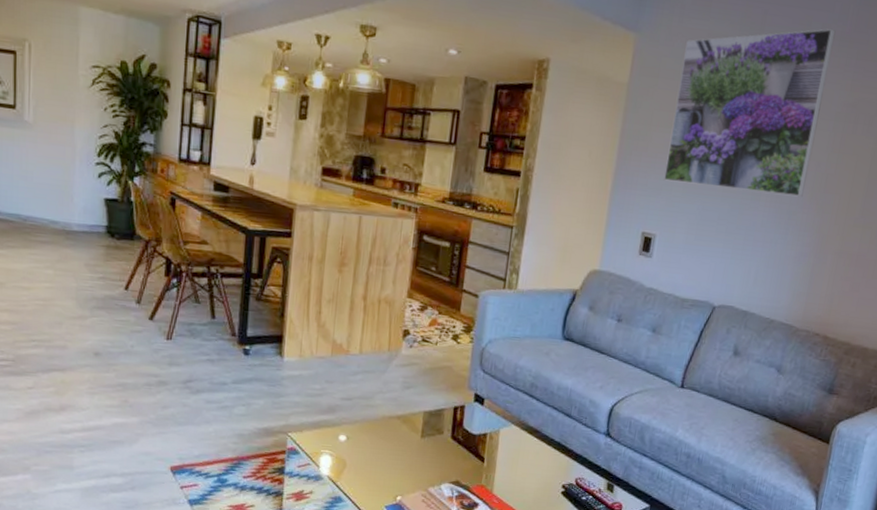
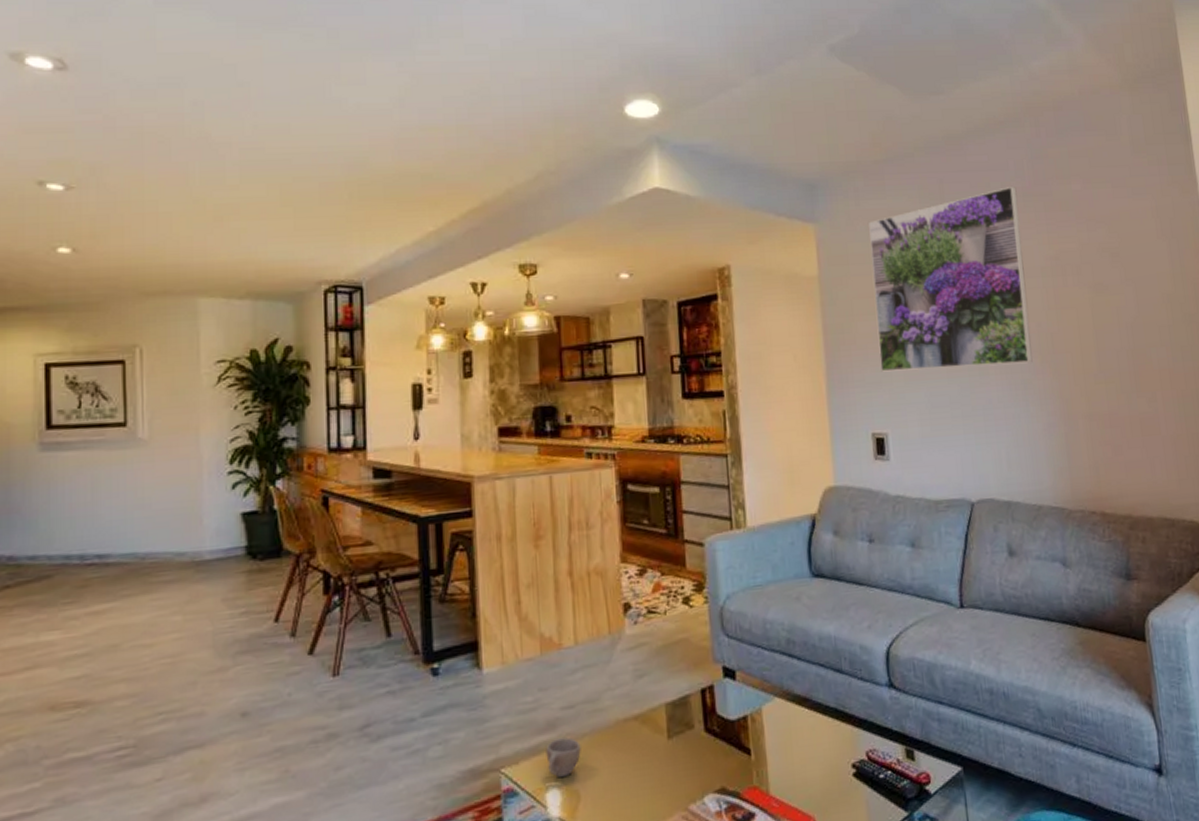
cup: none [324,420,352,449] -> present [545,738,581,778]

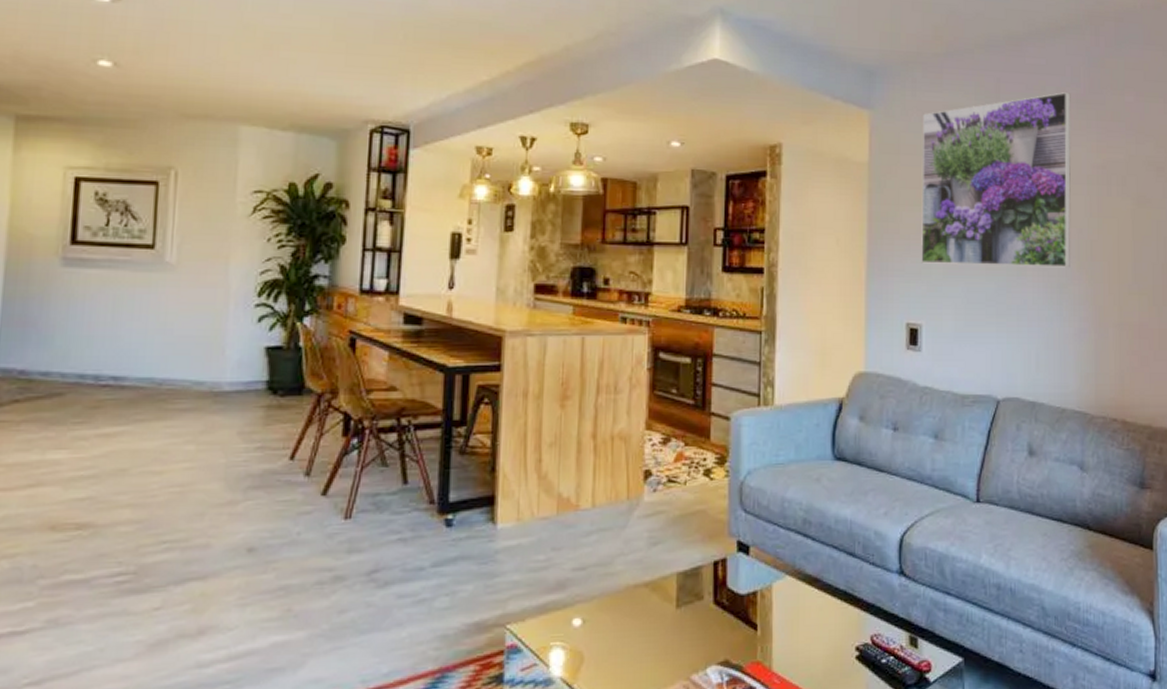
cup: present [545,738,581,778] -> none [553,599,589,639]

